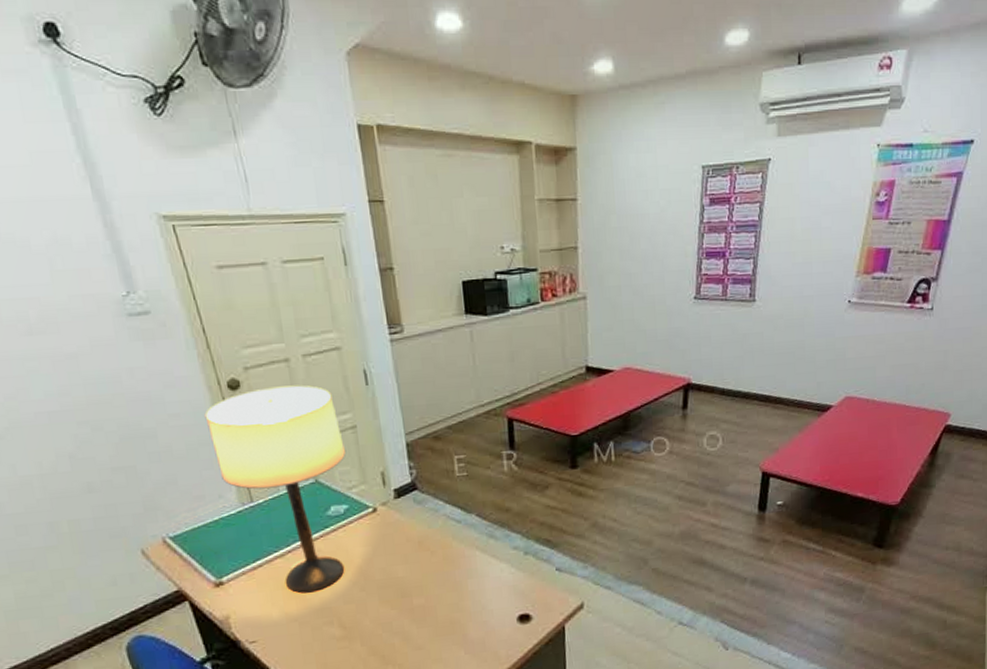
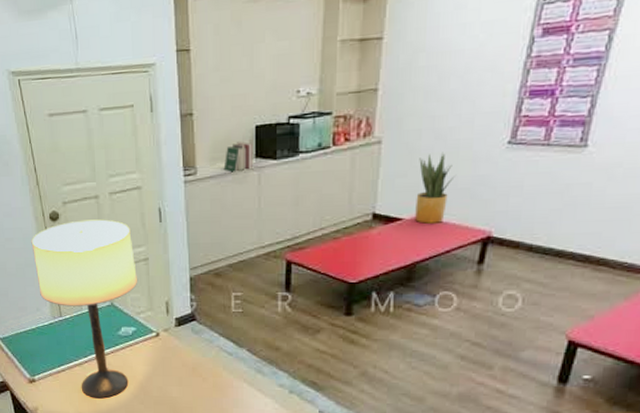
books: none [432,297,463,329] -> present [223,142,252,172]
planter: none [622,307,654,374] -> present [415,152,455,224]

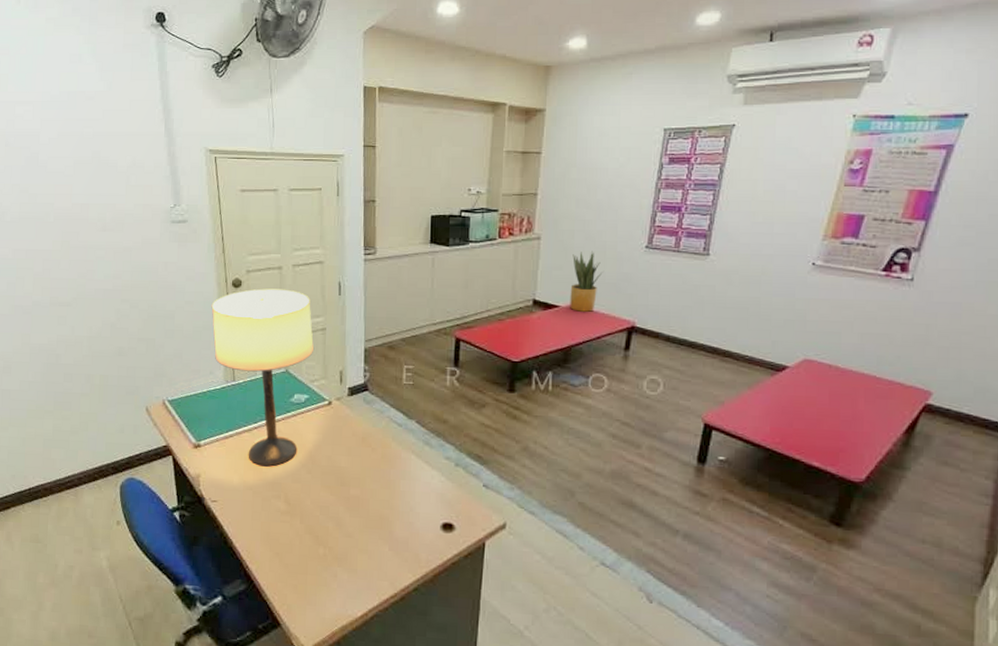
books: present [223,142,252,172] -> none [401,228,428,255]

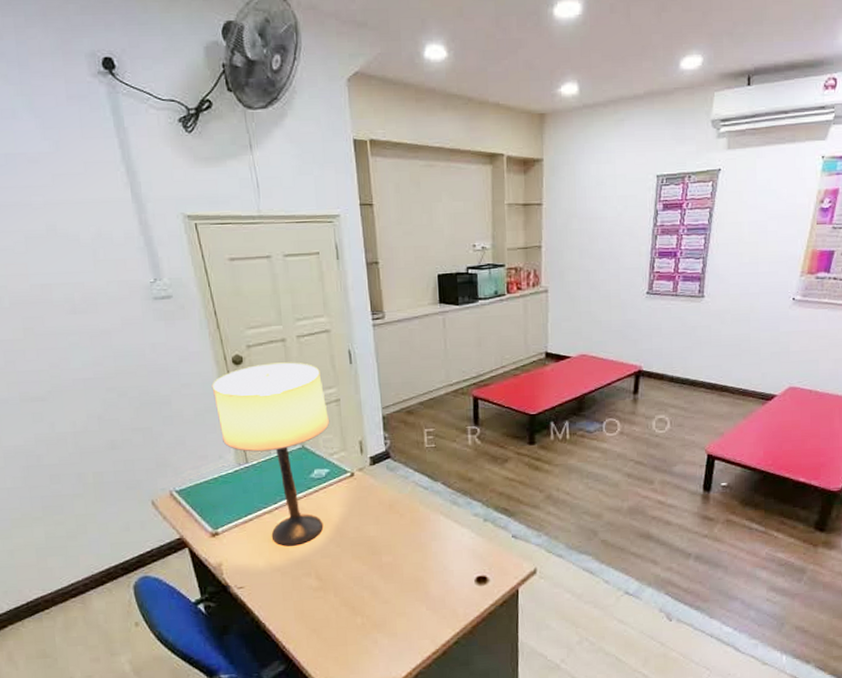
planter: present [570,251,603,312] -> none [580,300,609,361]

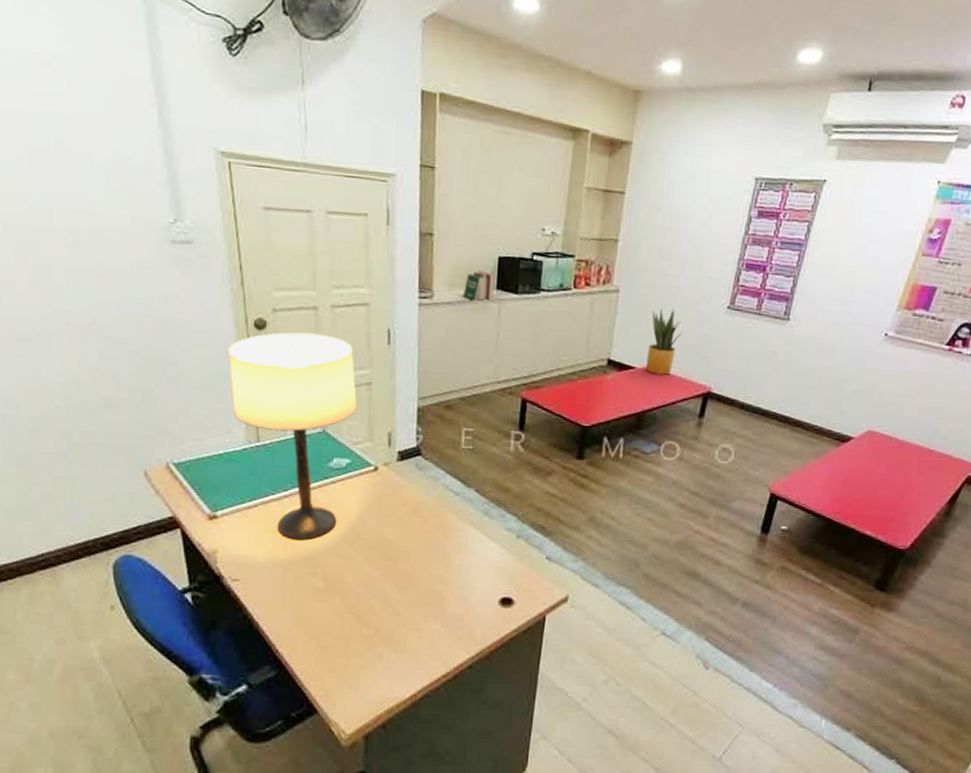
books: none [410,289,437,317] -> present [462,270,494,302]
planter: none [580,300,609,361] -> present [646,308,683,375]

